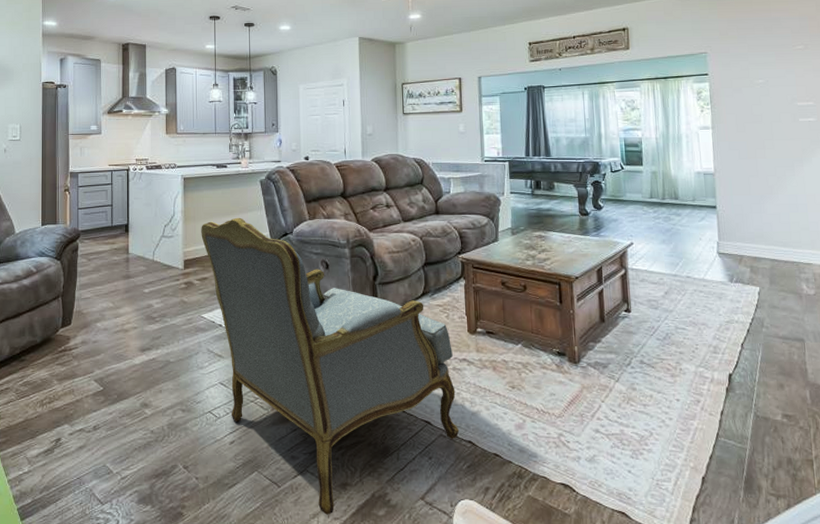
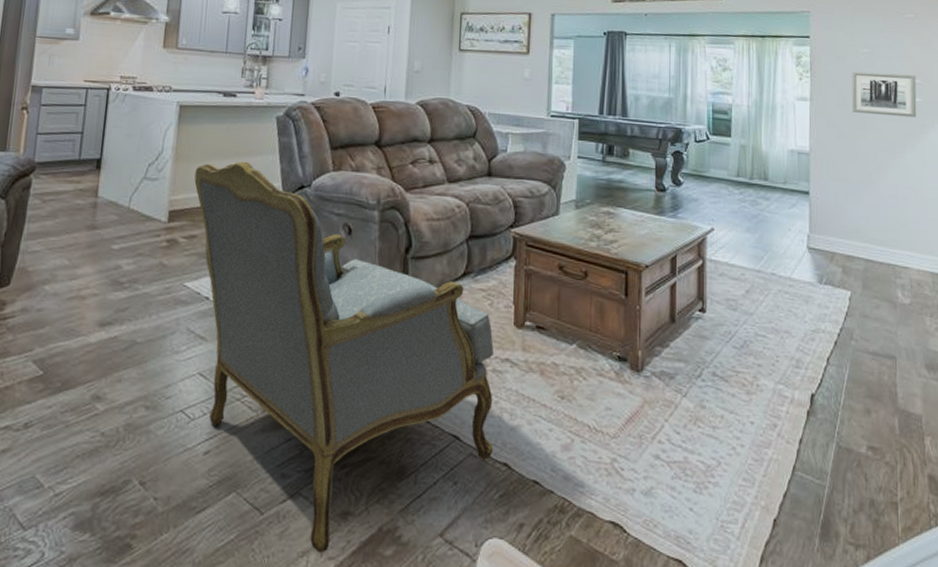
wall art: none [749,98,812,136] -> present [851,71,917,118]

